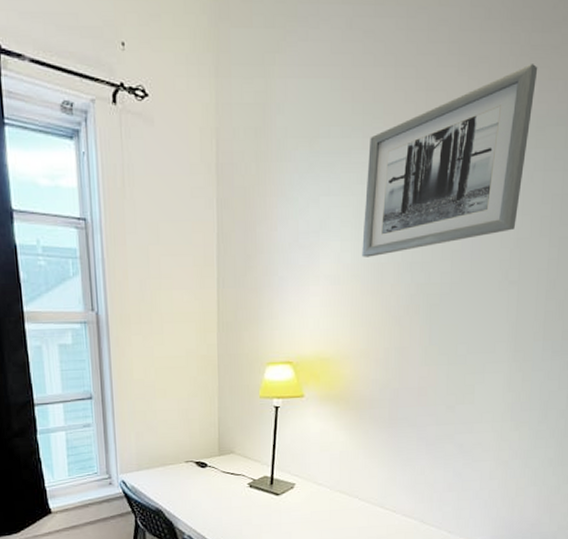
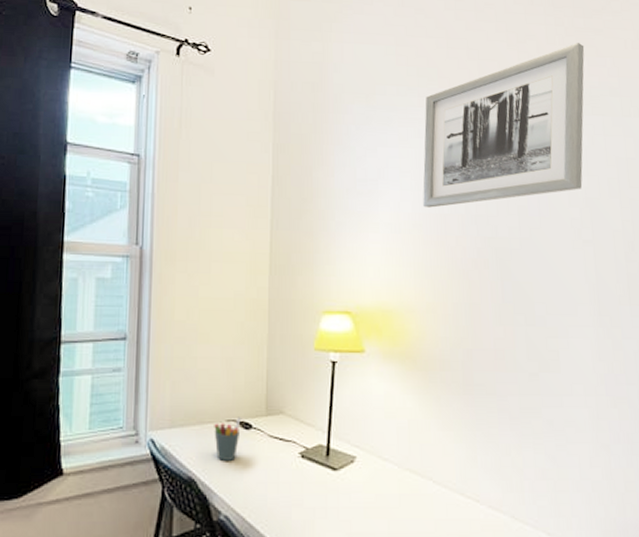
pen holder: none [175,458,198,495] -> present [214,417,241,462]

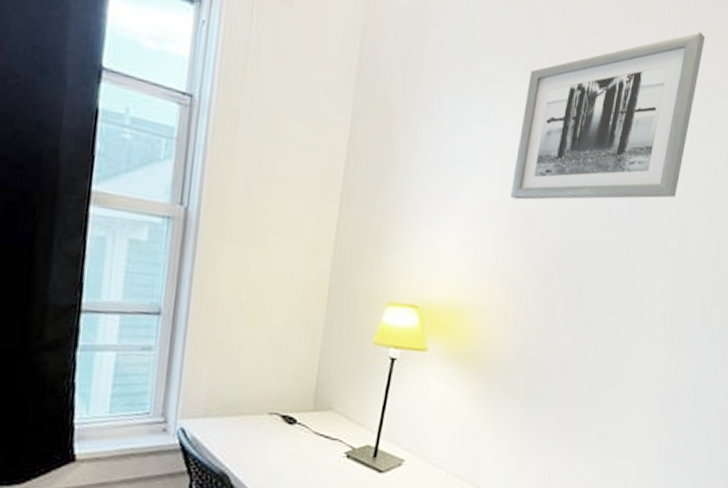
pen holder: present [214,417,241,462] -> none [253,410,285,458]

